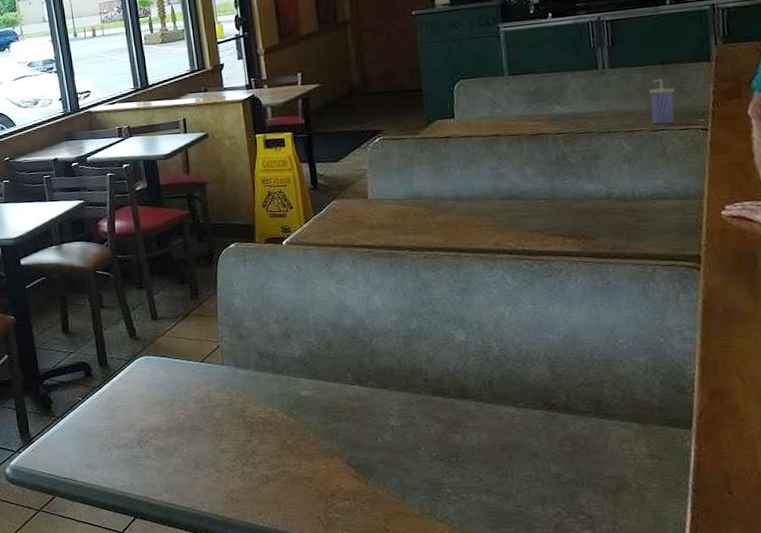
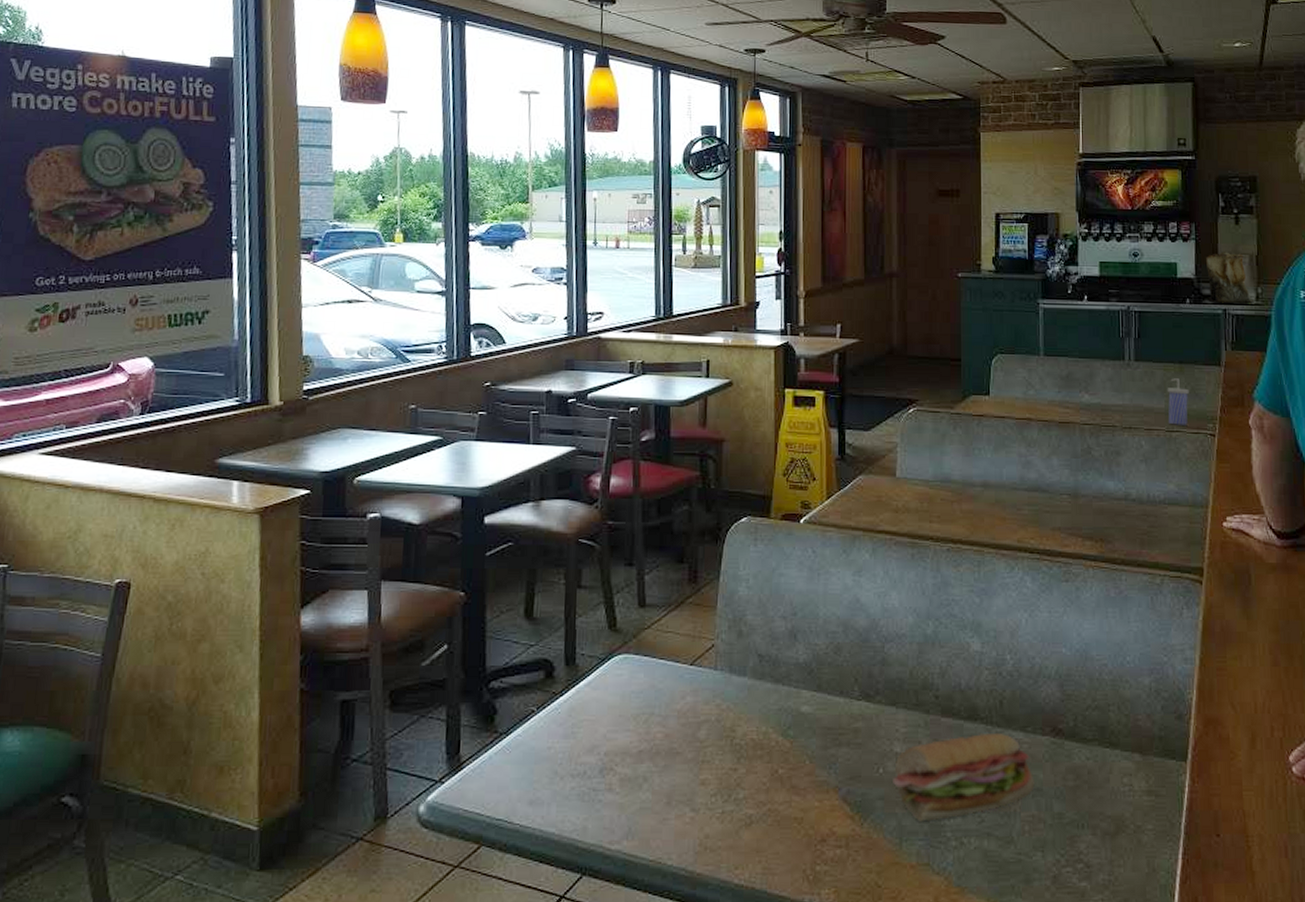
sandwich: none [391,408,530,480] -> present [893,732,1035,822]

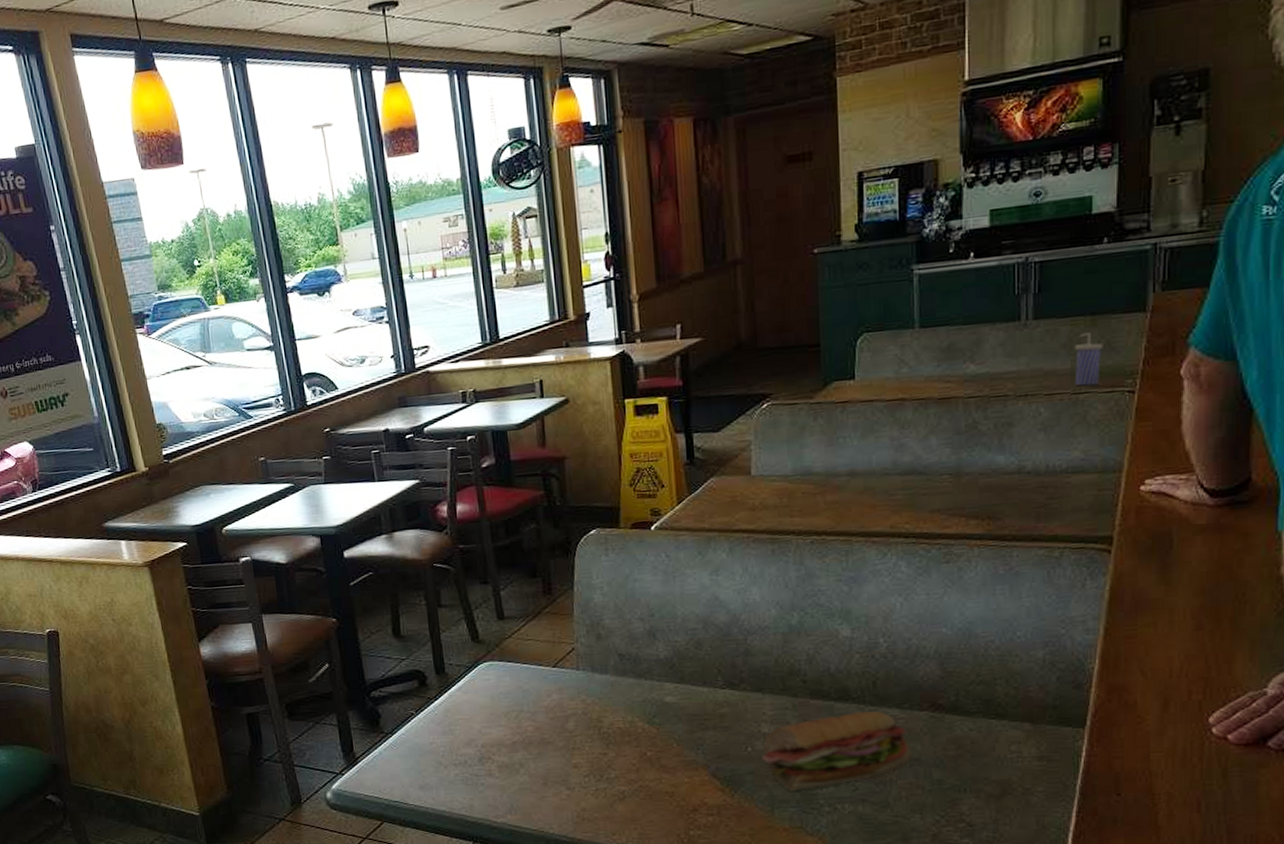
paper bag: present [1205,252,1253,304] -> none [1131,171,1195,238]

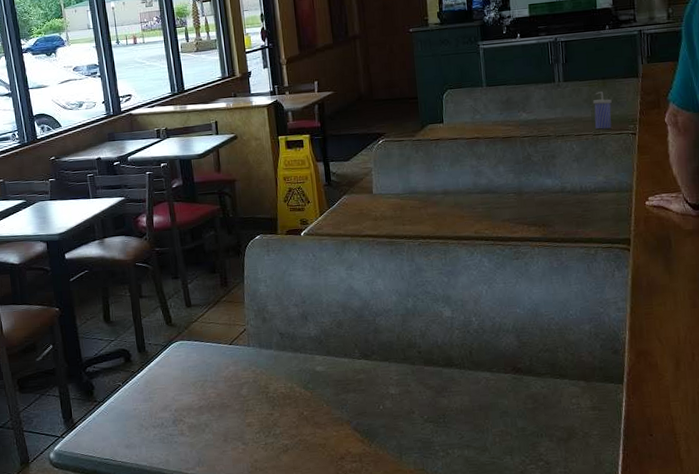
sandwich: present [762,710,912,792] -> none [391,374,501,441]

